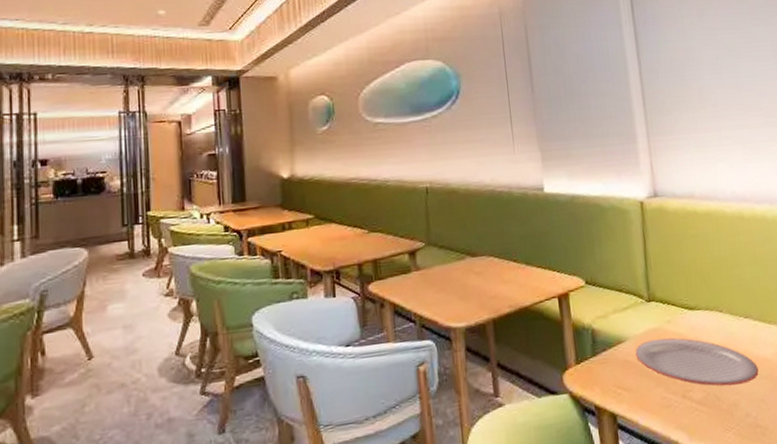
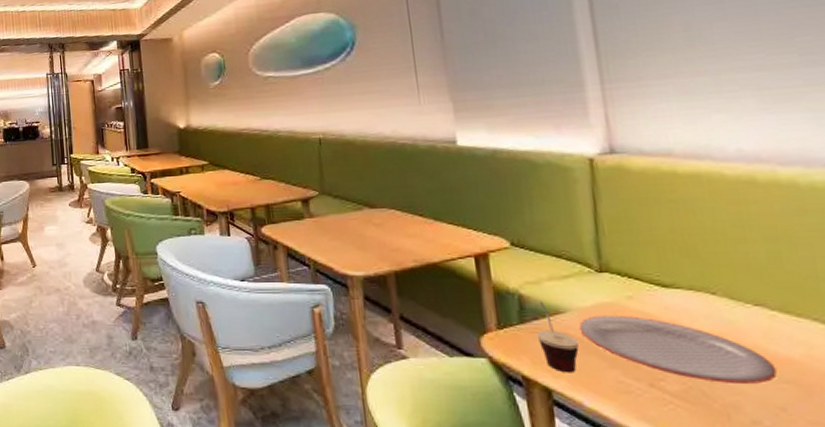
cup: none [605,333,636,397] -> present [536,301,580,373]

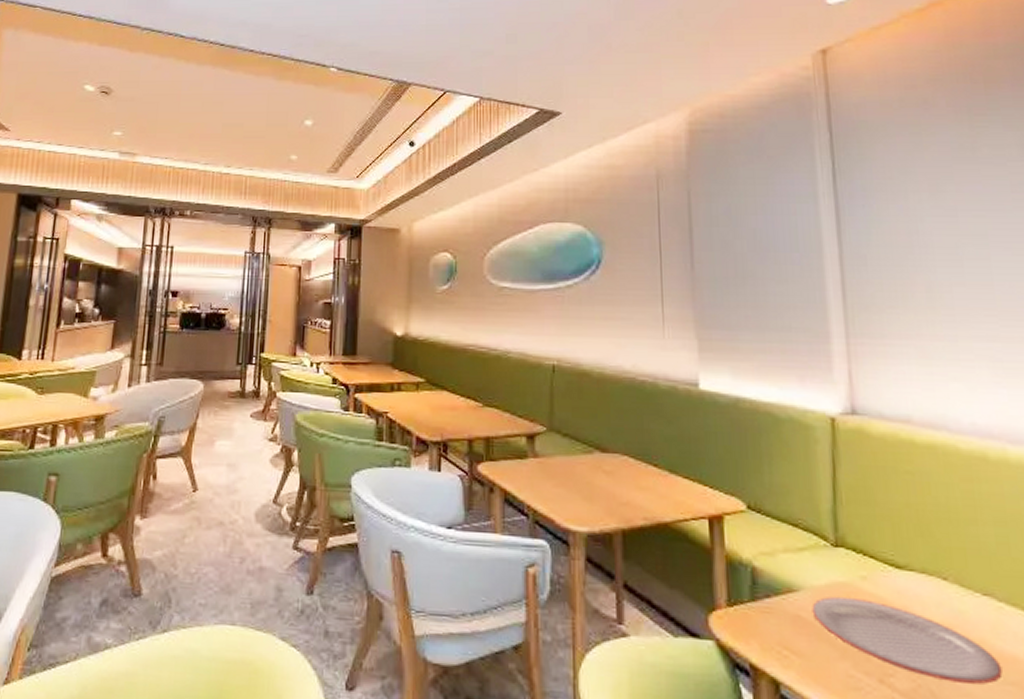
cup: present [536,301,580,373] -> none [767,576,811,663]

